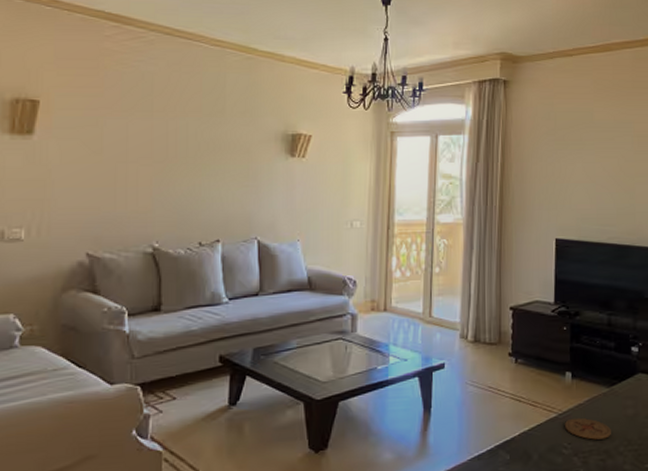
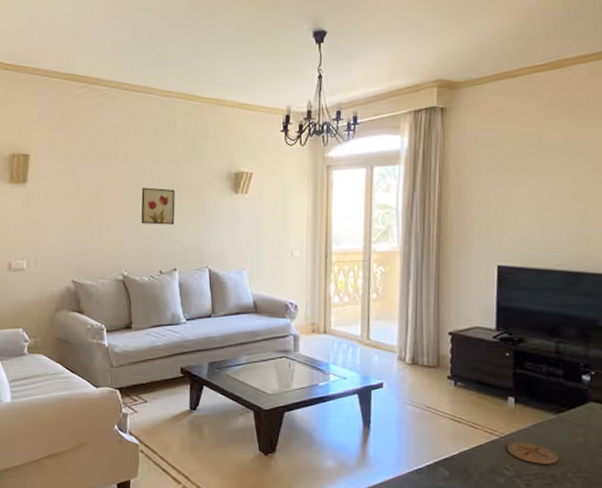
wall art: none [179,146,221,189] -> present [141,187,175,225]

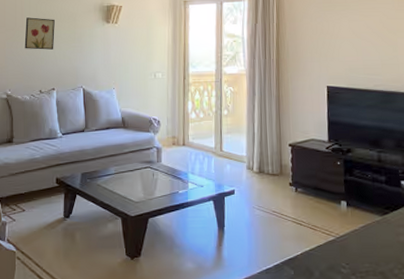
coaster: present [507,442,558,464] -> none [342,241,386,262]

